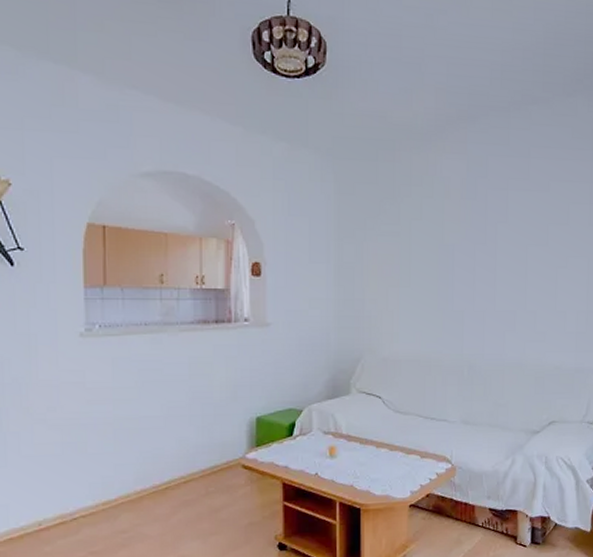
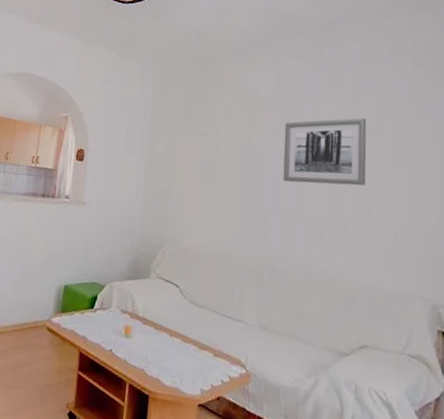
wall art: none [476,206,552,278] -> present [283,118,367,186]

